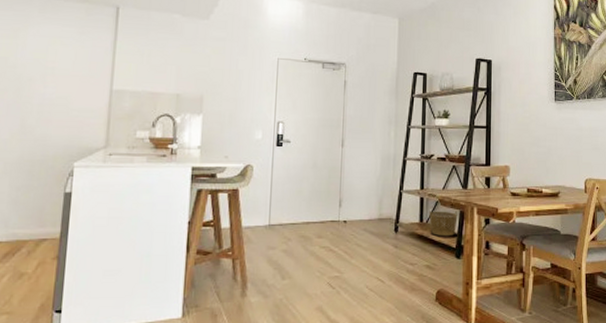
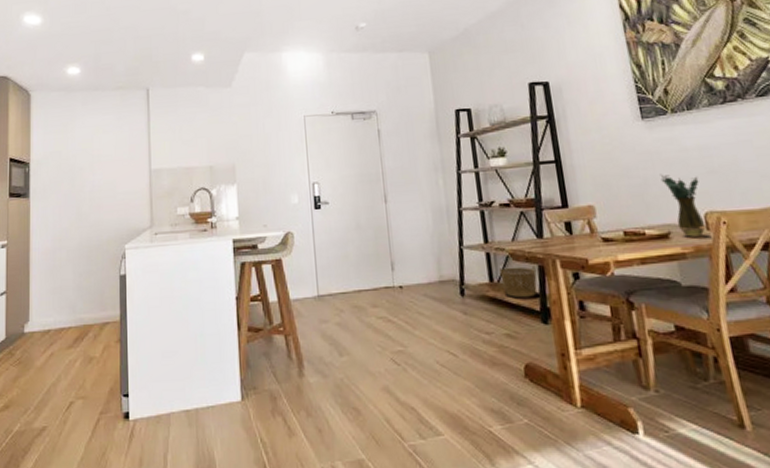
vase: none [560,146,586,197] -> present [660,174,706,237]

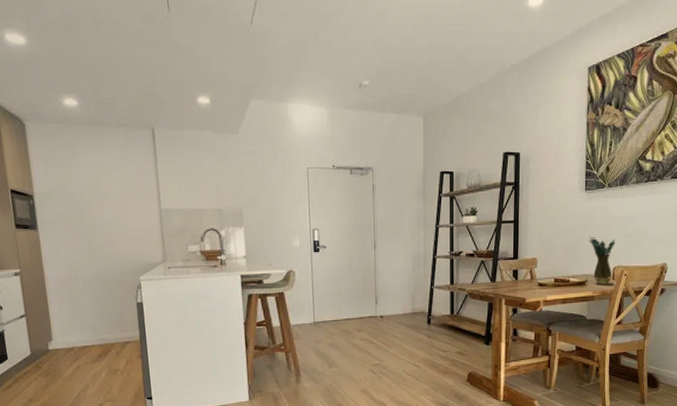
basket: present [499,266,537,297] -> none [459,303,486,326]

